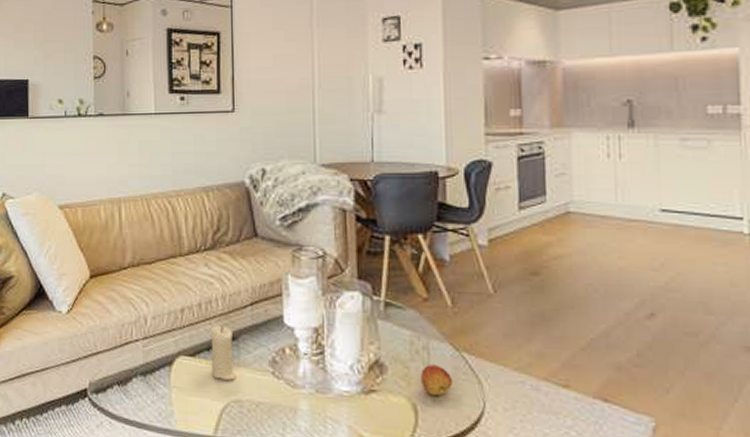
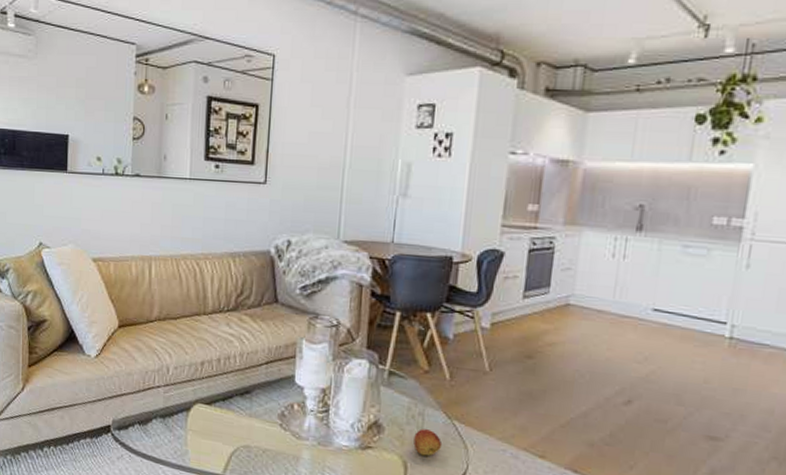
candle: present [210,325,236,380] -> none [225,379,247,428]

